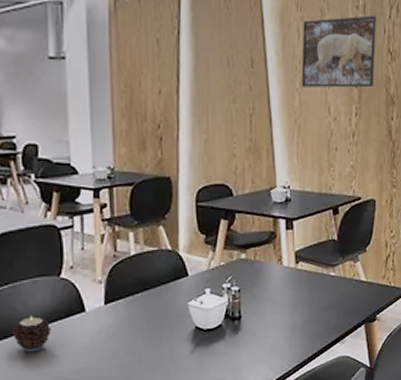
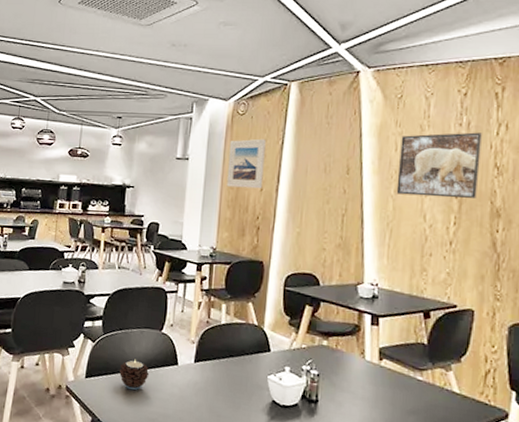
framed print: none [115,28,161,91] -> present [226,138,266,189]

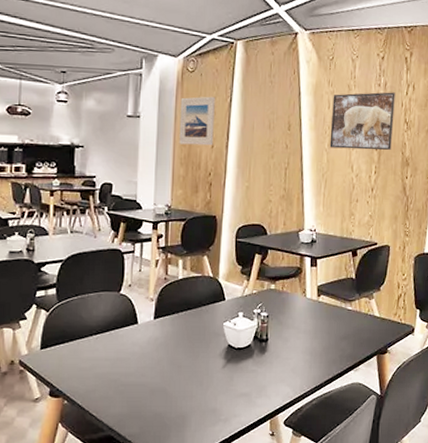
candle: present [119,359,150,391] -> none [78,323,109,355]

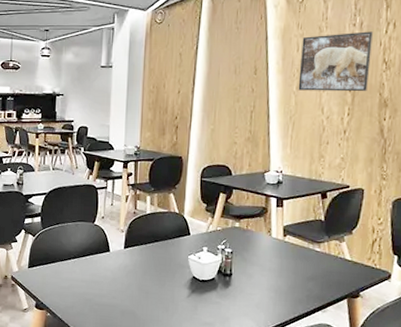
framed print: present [179,96,215,146] -> none [147,45,182,91]

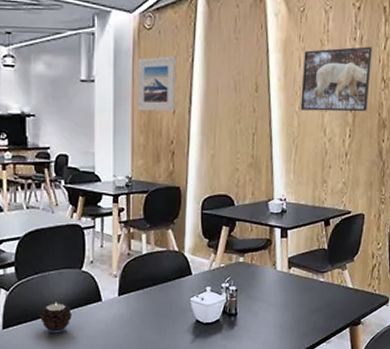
candle: none [58,249,85,276] -> present [40,301,73,334]
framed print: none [147,45,182,91] -> present [138,56,176,111]

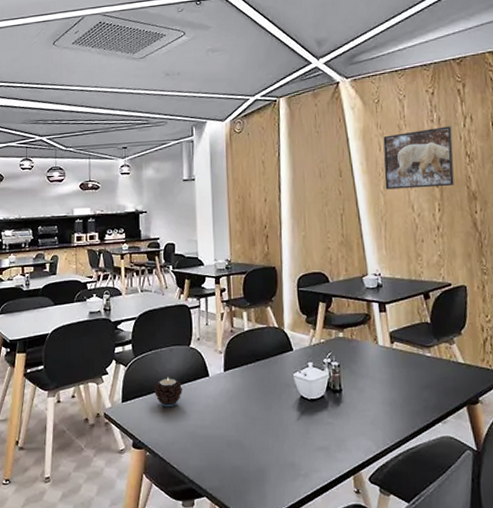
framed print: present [138,56,176,111] -> none [231,153,266,201]

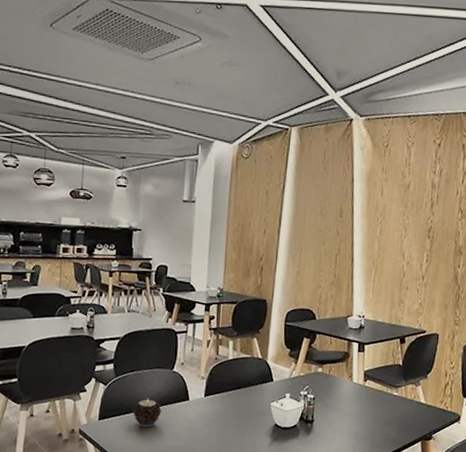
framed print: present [383,126,454,190] -> none [381,179,451,239]

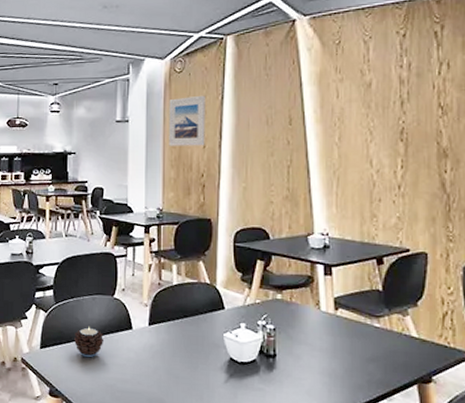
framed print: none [232,182,269,231] -> present [169,95,205,146]

